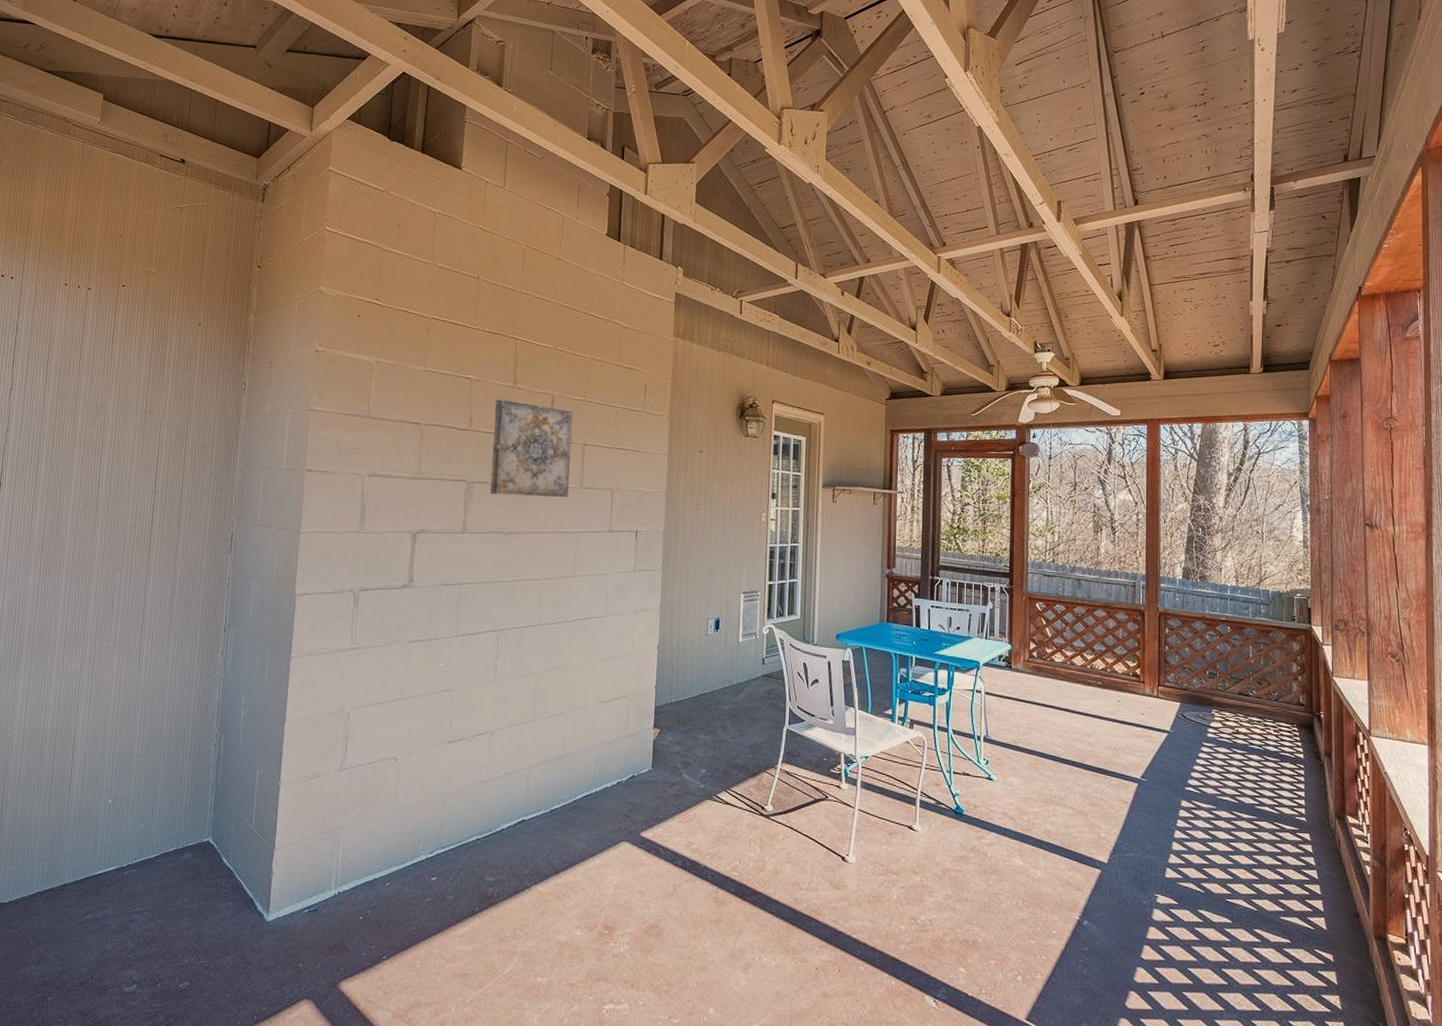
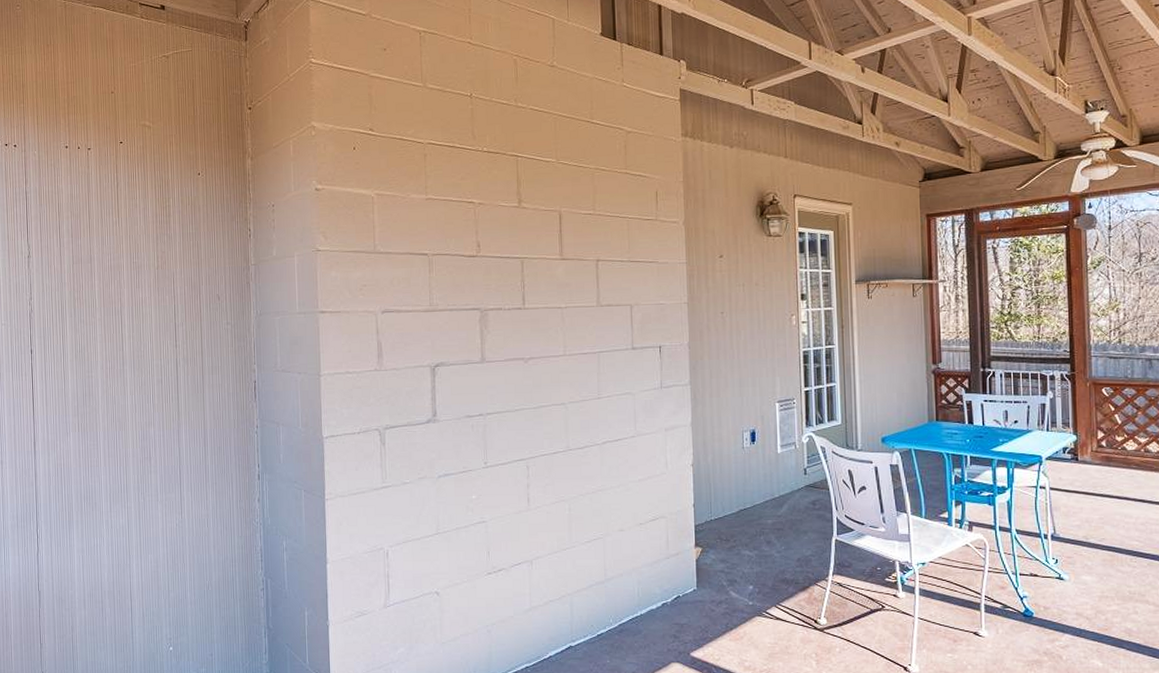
wall art: present [490,399,573,497] -> none [501,221,586,321]

